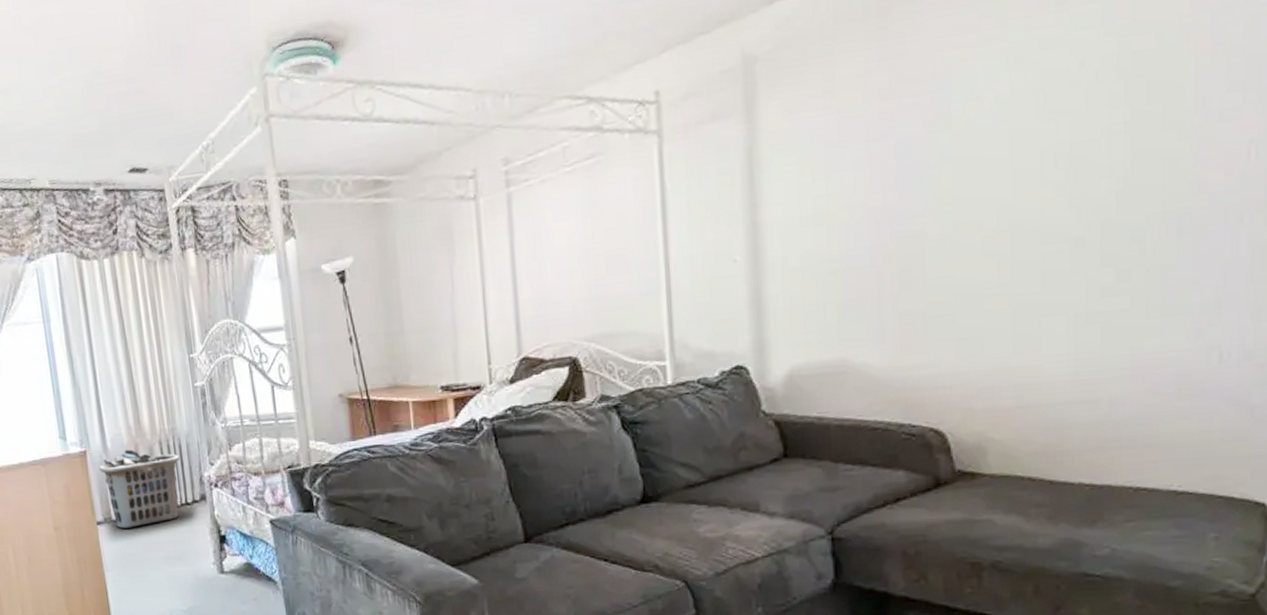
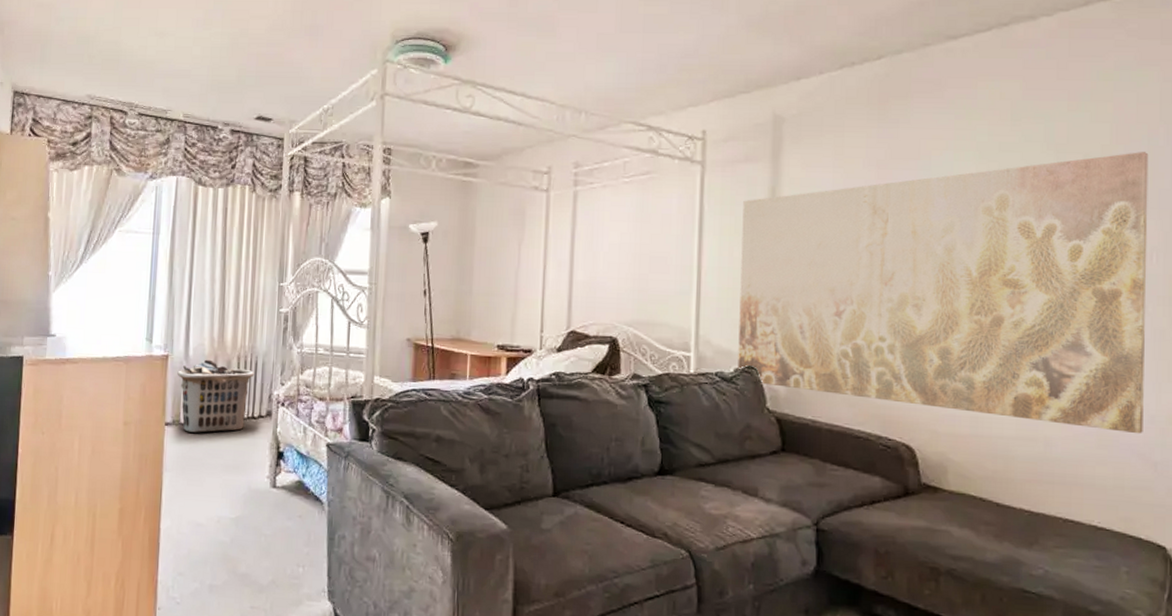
wall art: none [713,15,1246,385] -> present [737,152,1149,434]

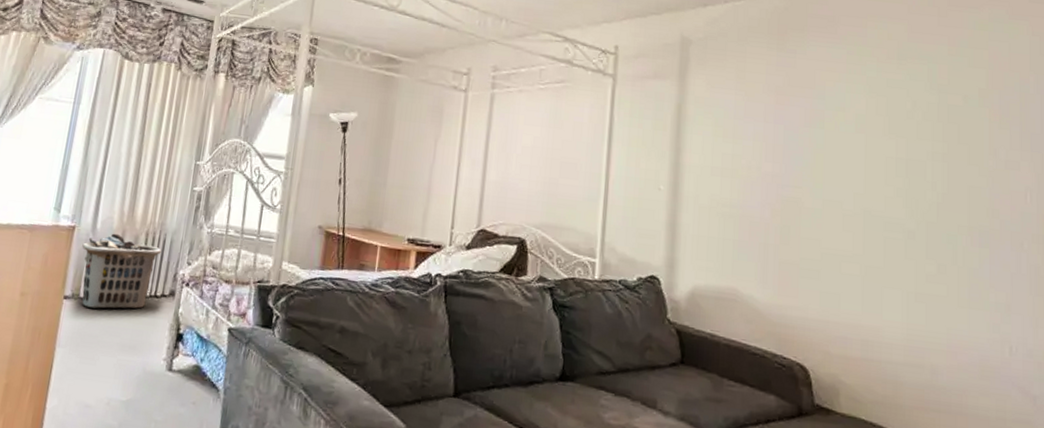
wall art: present [737,152,1149,434] -> none [640,97,1022,367]

